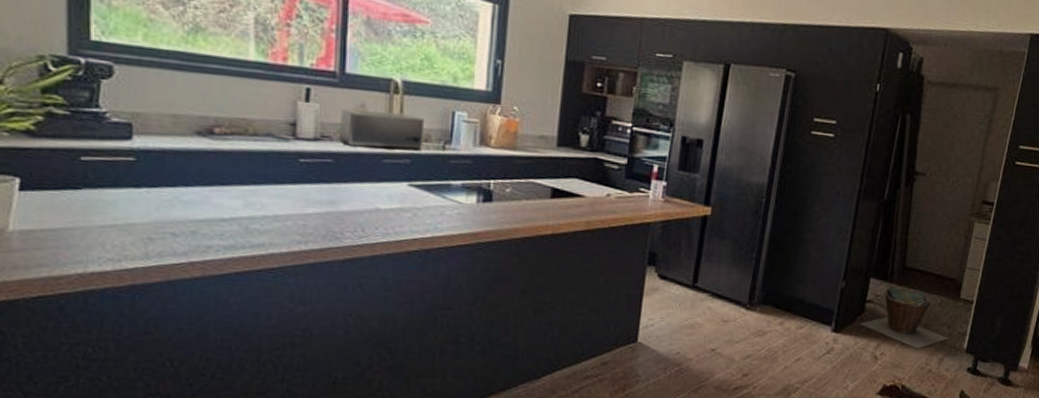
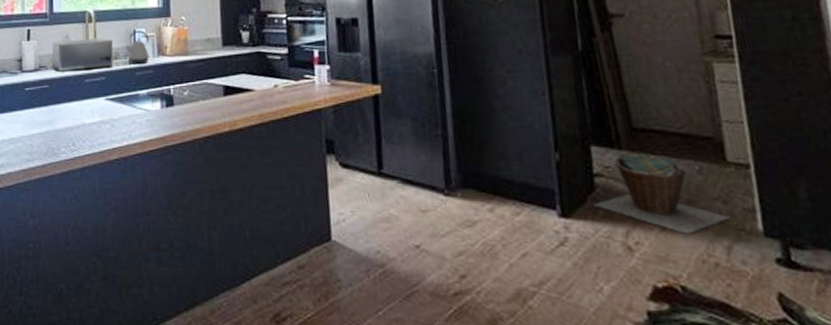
kettle: none [440,113,472,152] -> present [125,30,151,64]

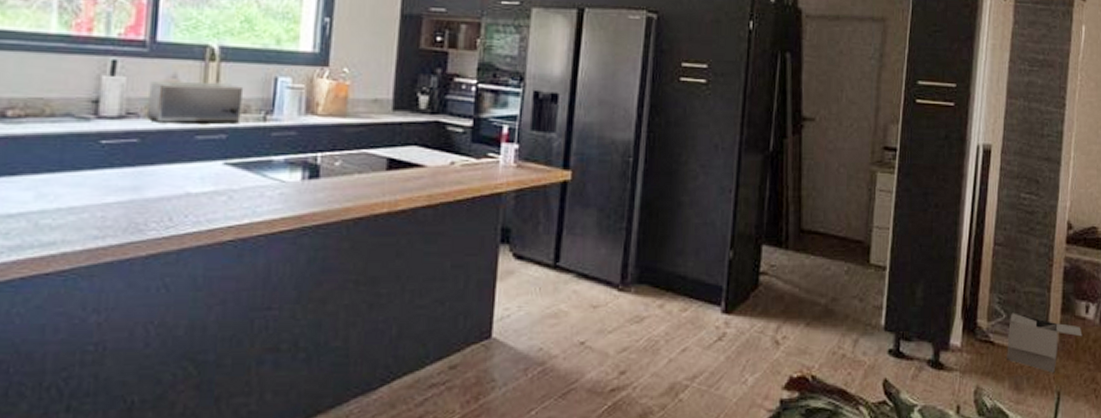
kettle: present [125,30,151,64] -> none [260,79,296,122]
laundry basket: present [593,154,730,234] -> none [754,254,862,329]

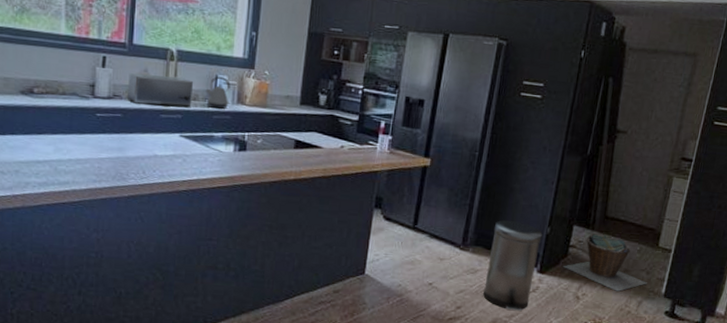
kettle: none [260,79,296,122] -> present [205,76,230,109]
pedal bin: none [654,246,724,370] -> present [483,220,543,312]
laundry basket: none [754,254,862,329] -> present [563,233,647,292]

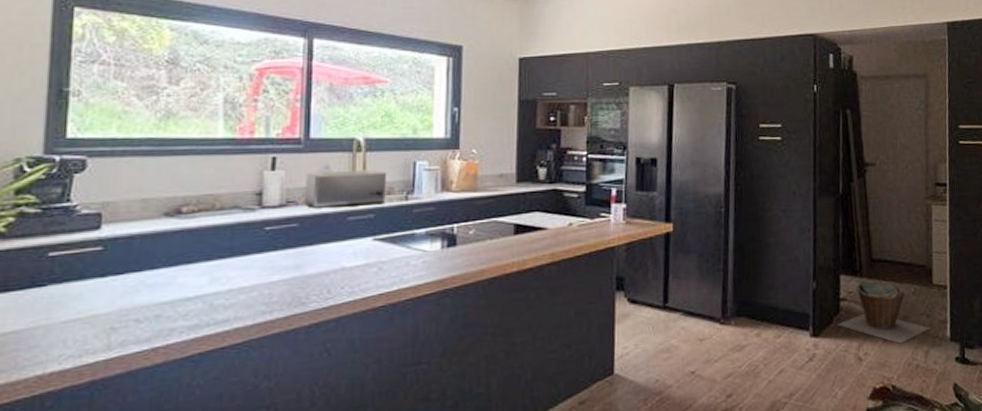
kettle: present [205,76,230,109] -> none [402,162,433,200]
pedal bin: present [483,220,543,312] -> none [754,280,809,389]

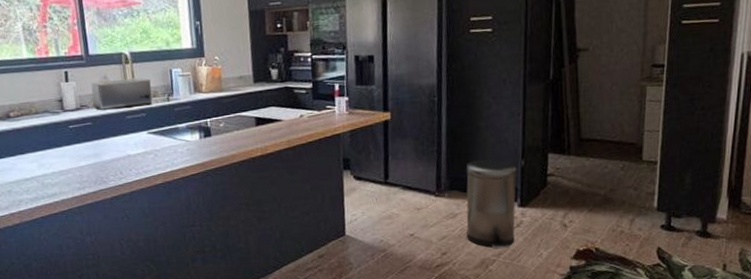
pedal bin: none [754,280,809,389] -> present [466,159,517,249]
laundry basket: present [837,280,930,344] -> none [544,158,636,213]

